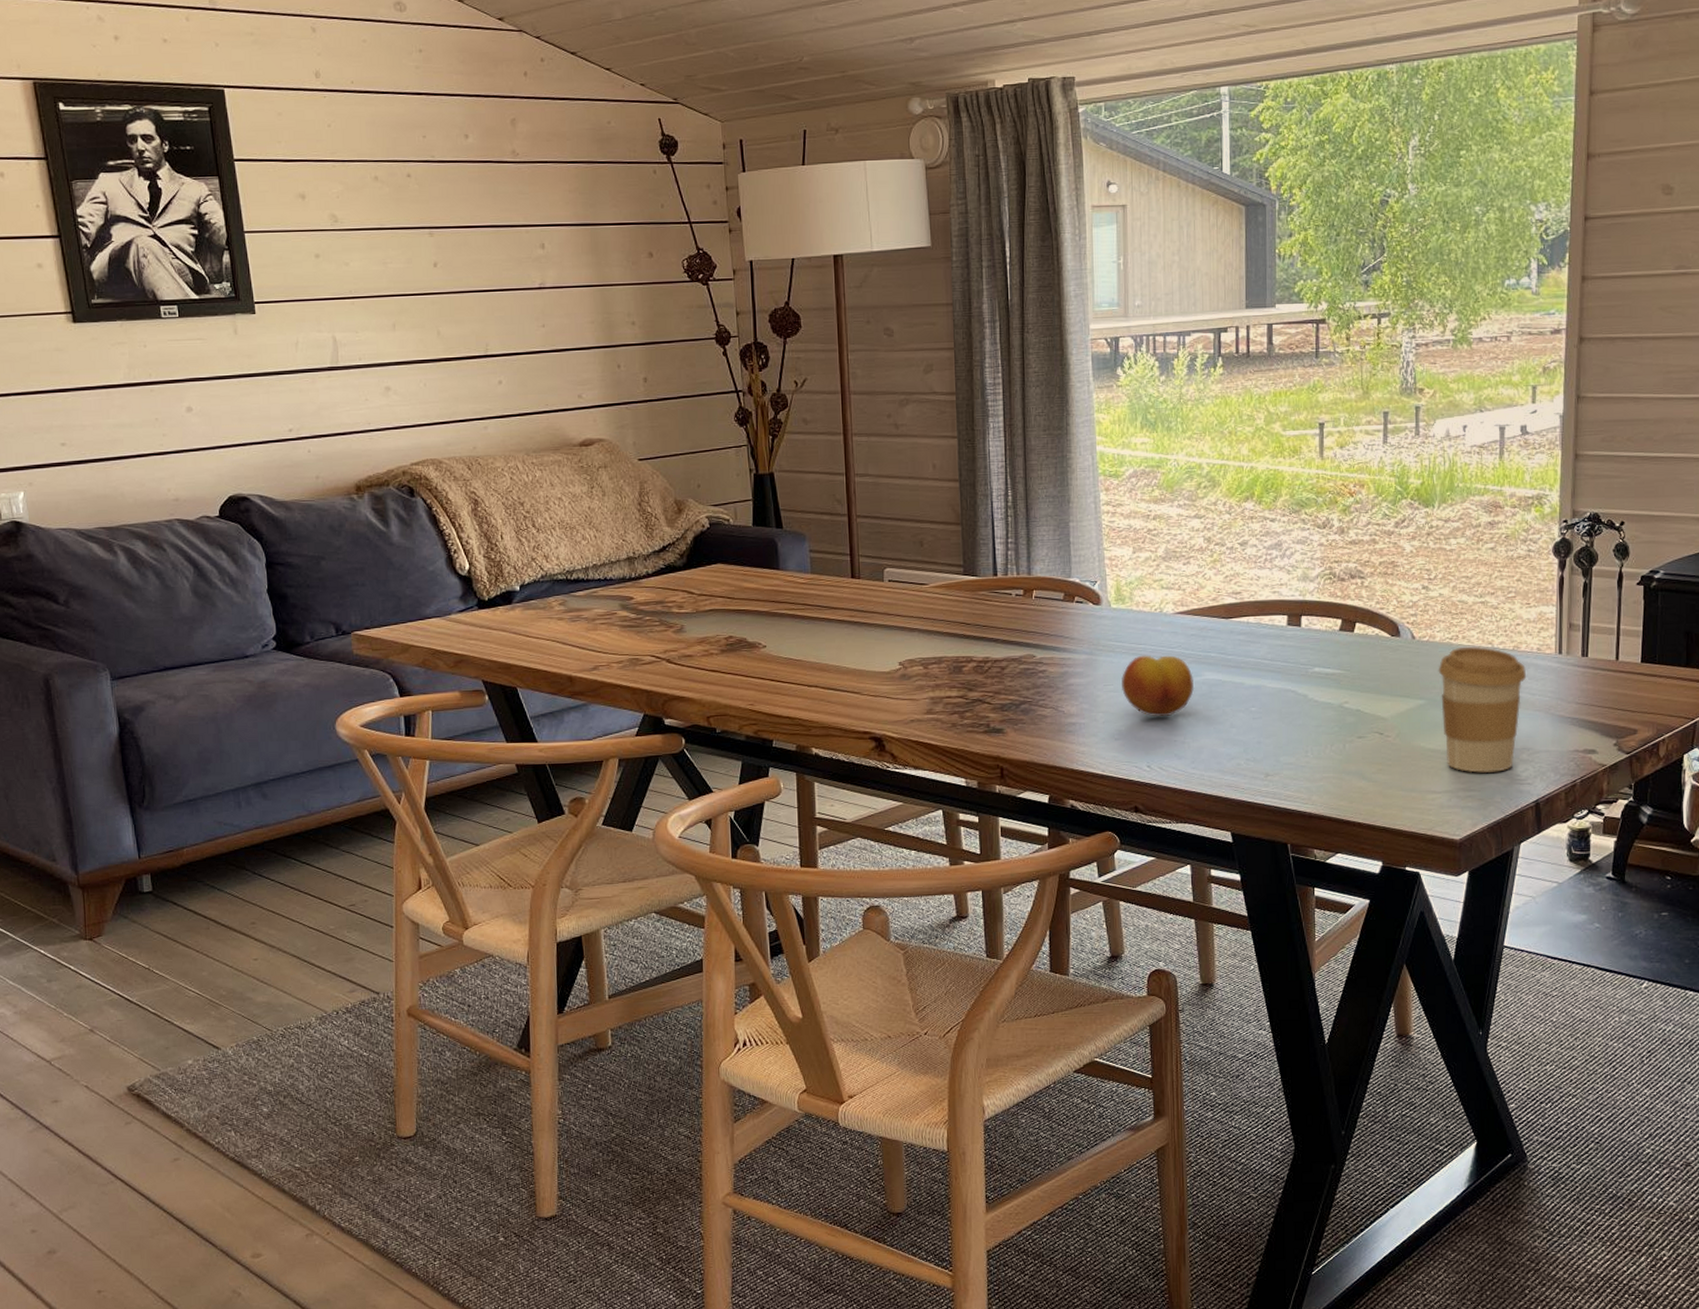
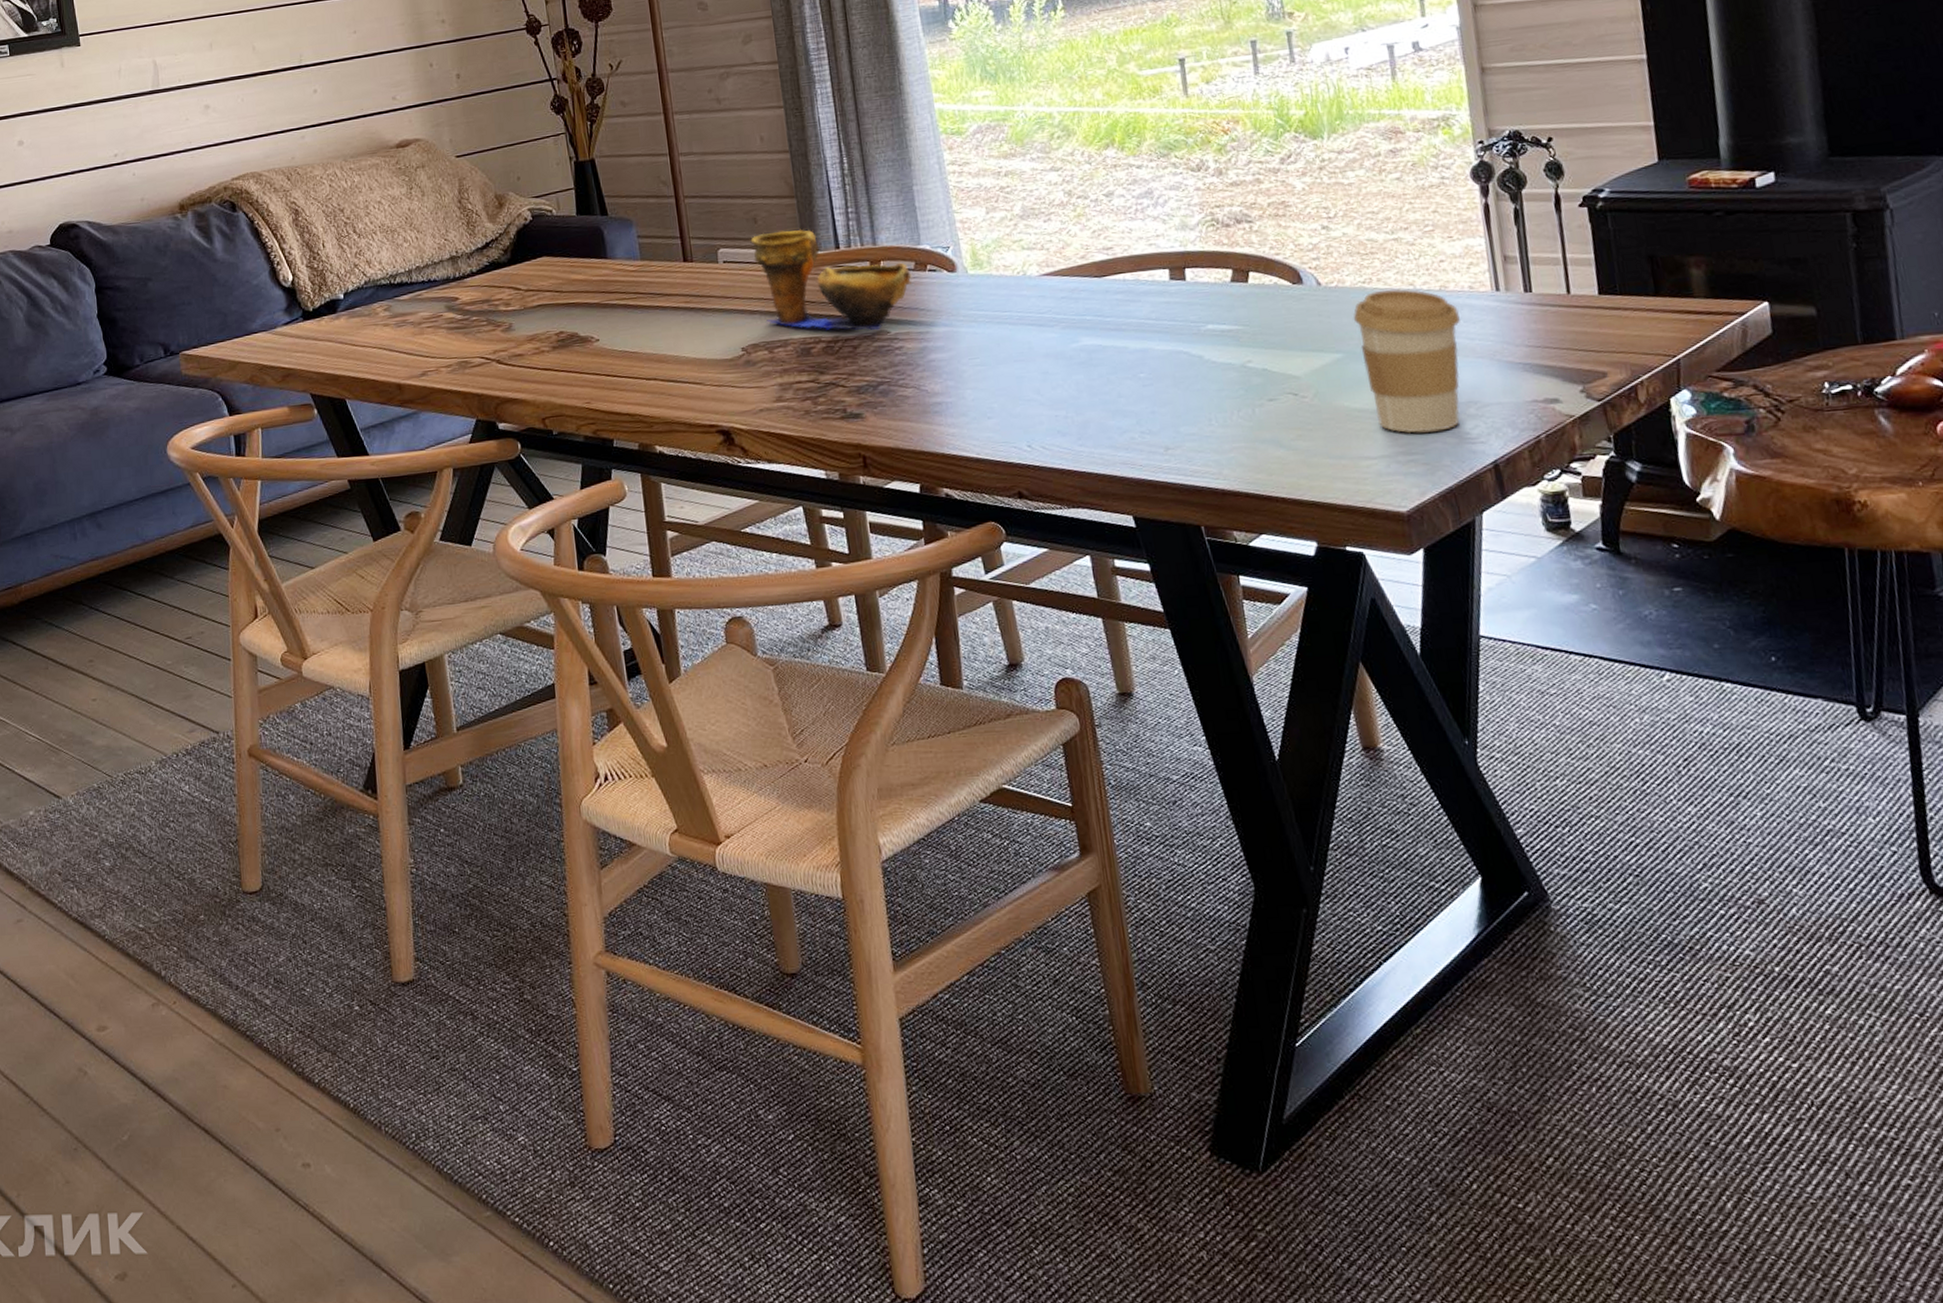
decorative bowl: none [915,555,1060,654] -> present [750,229,912,331]
fruit: present [1122,655,1195,717] -> none [988,321,1072,391]

